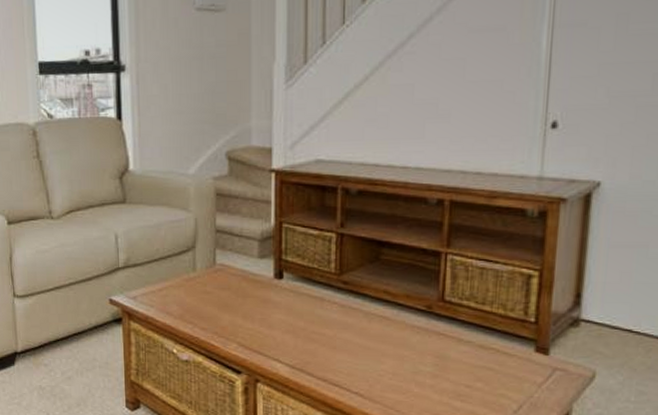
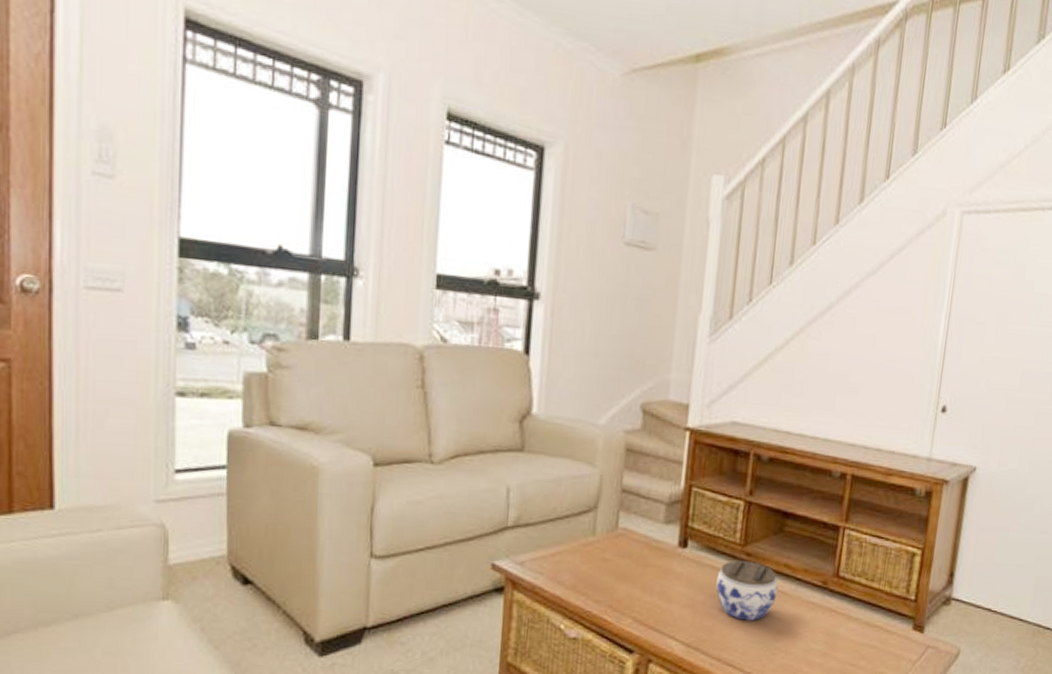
jar: none [315,288,380,345] -> present [716,560,779,621]

